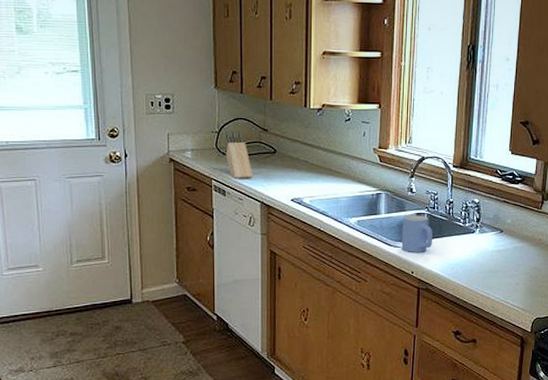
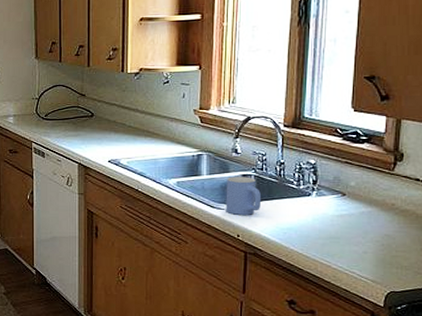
knife block: present [225,130,254,178] -> none [45,96,72,141]

